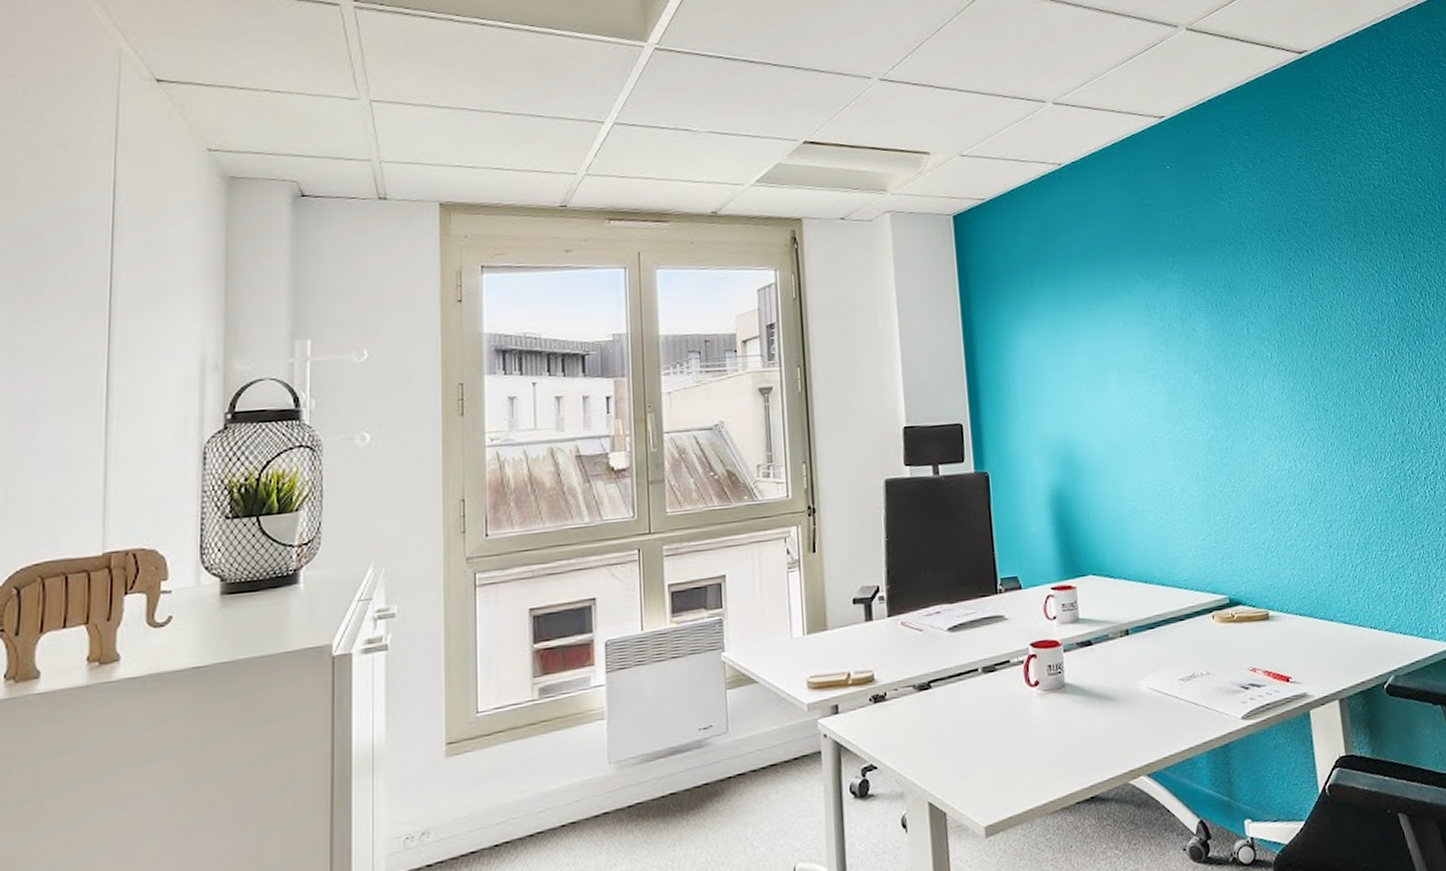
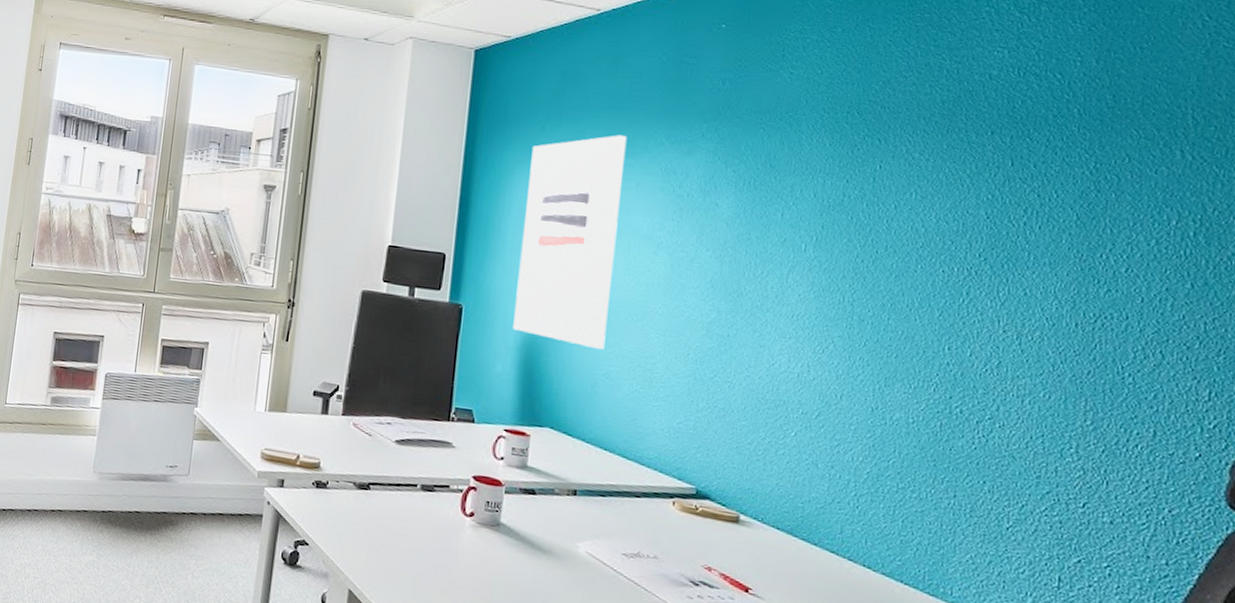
wall art: none [1025,279,1126,488] -> present [513,135,627,350]

